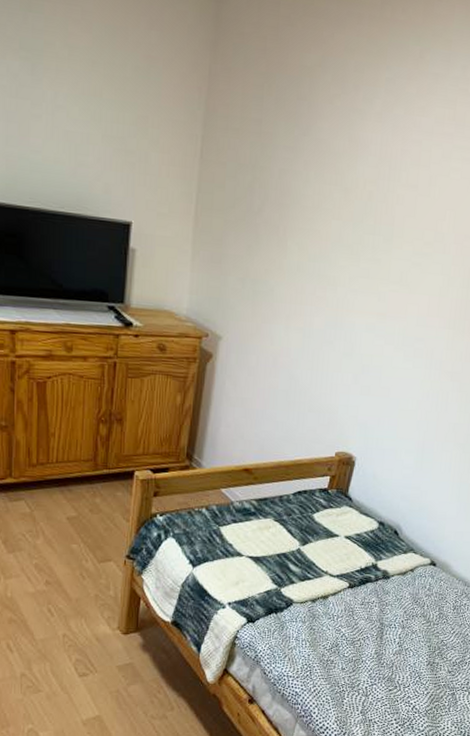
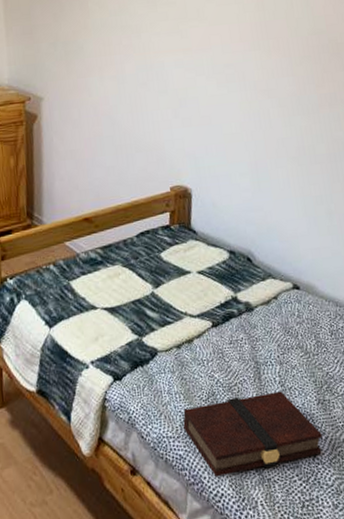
book: none [304,650,425,714] -> present [183,391,322,477]

